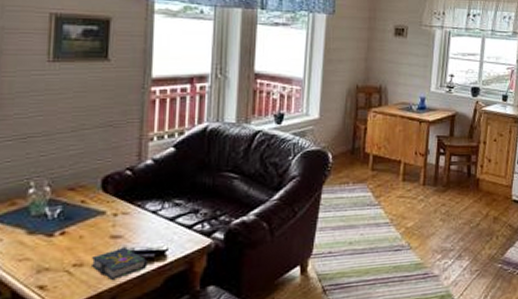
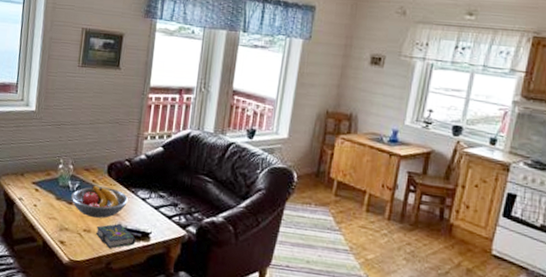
fruit bowl: none [51,206,134,247] -> present [71,184,129,218]

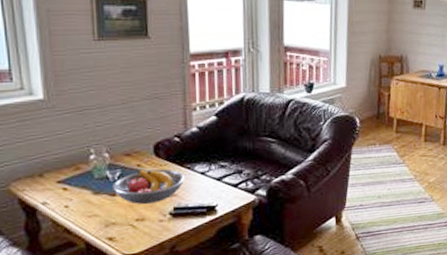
book: present [95,224,136,248] -> none [151,204,201,232]

